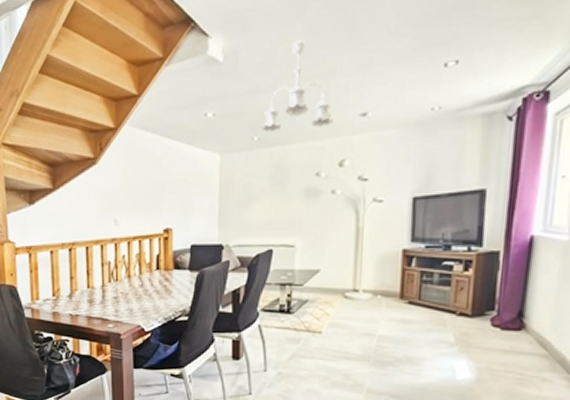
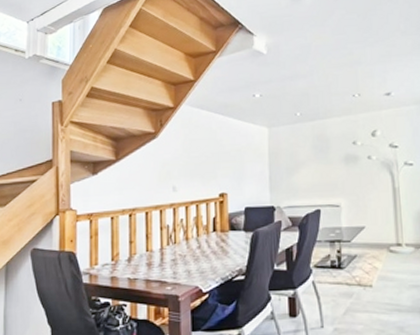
ceiling light fixture: present [261,40,334,133] -> none [302,37,363,109]

